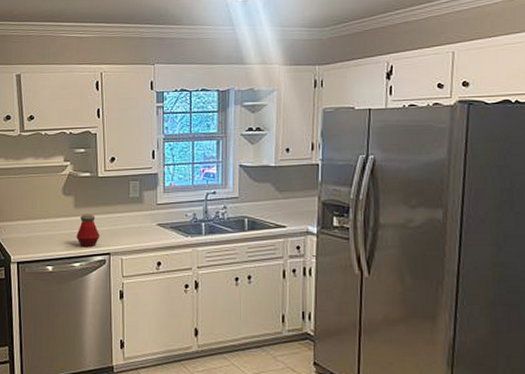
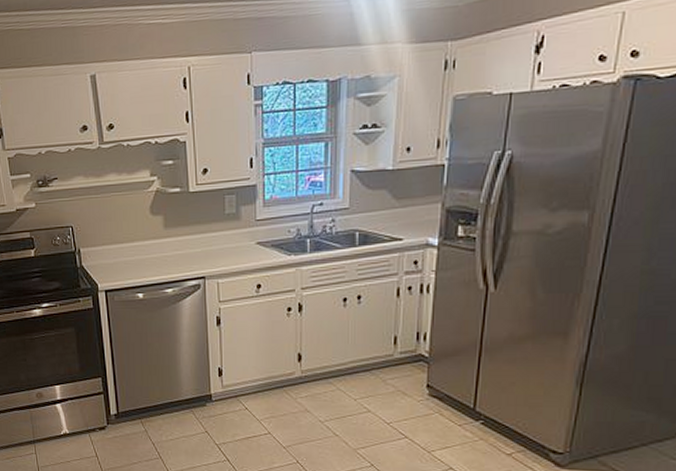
bottle: present [76,214,101,248] -> none [167,234,194,272]

